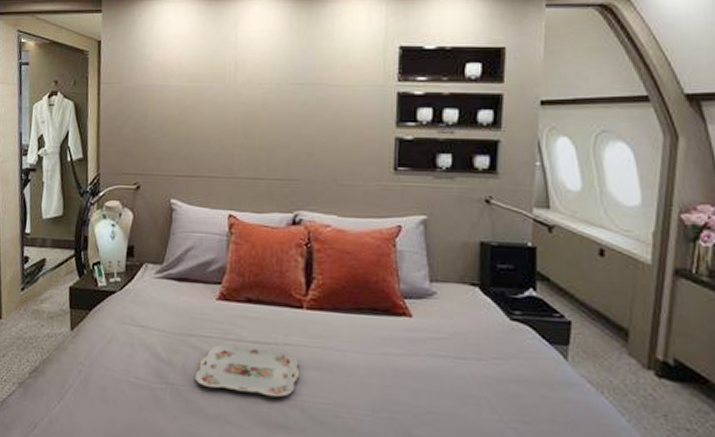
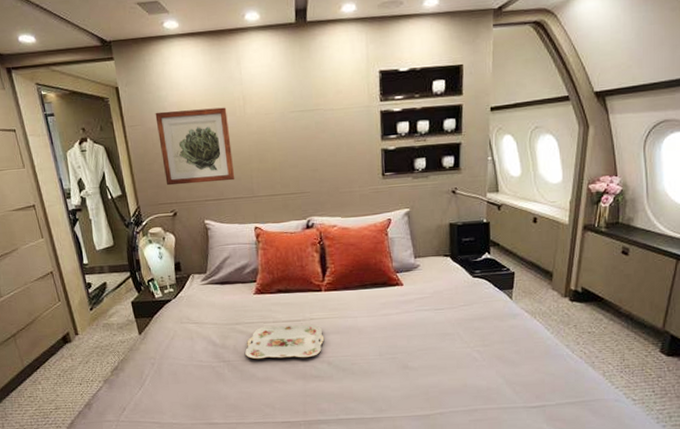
wall art: none [134,70,215,156] -> present [155,107,235,186]

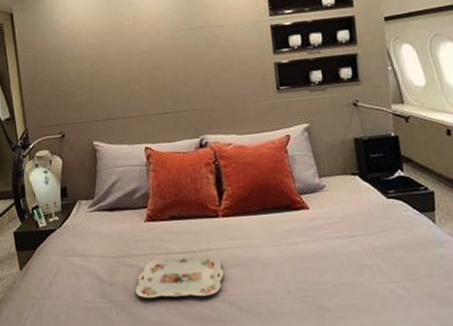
wall art: present [155,107,235,186] -> none [47,28,125,107]

